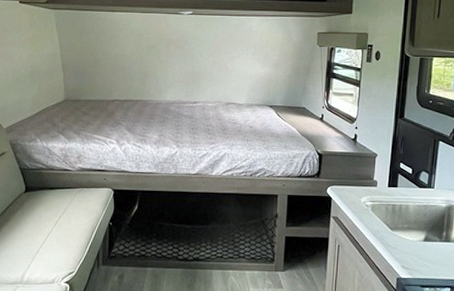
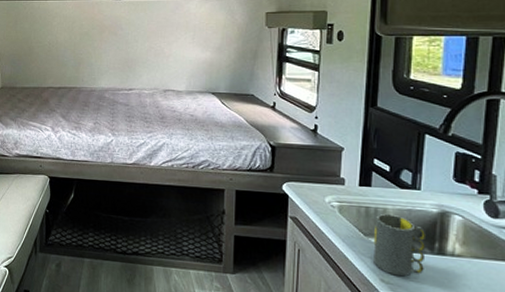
mug: none [397,209,437,262] -> present [373,213,427,277]

